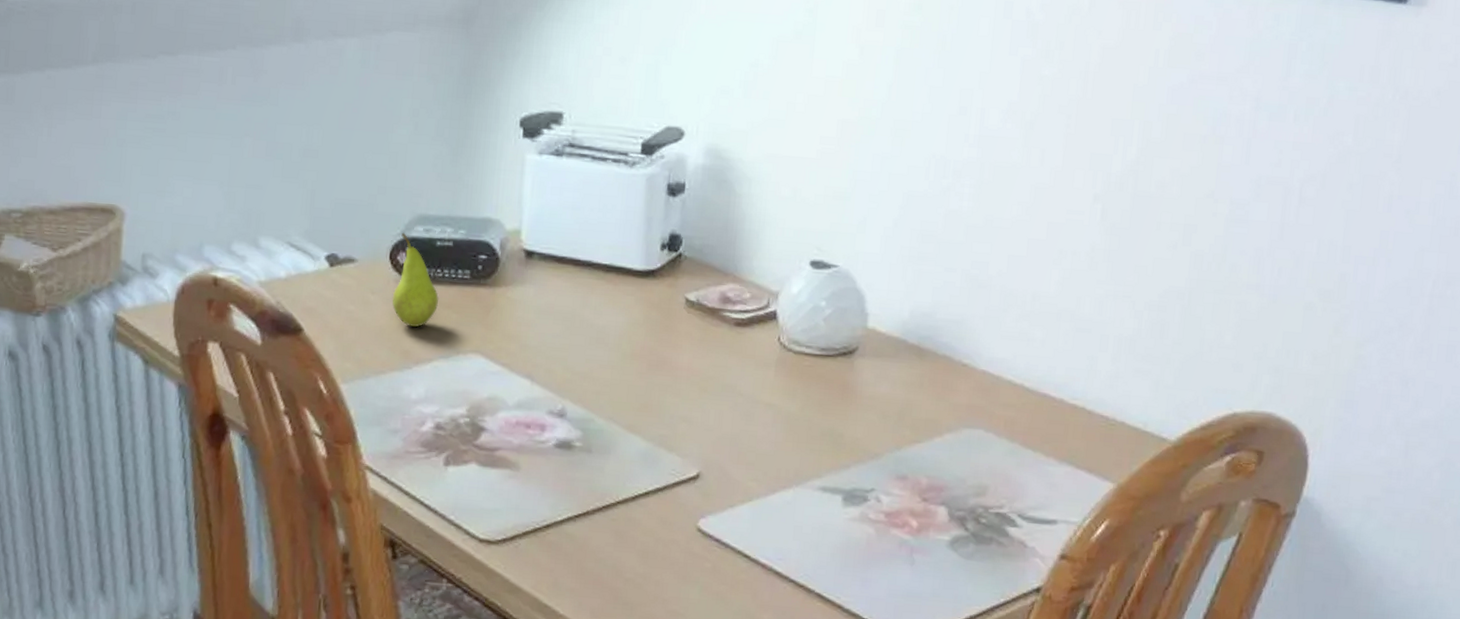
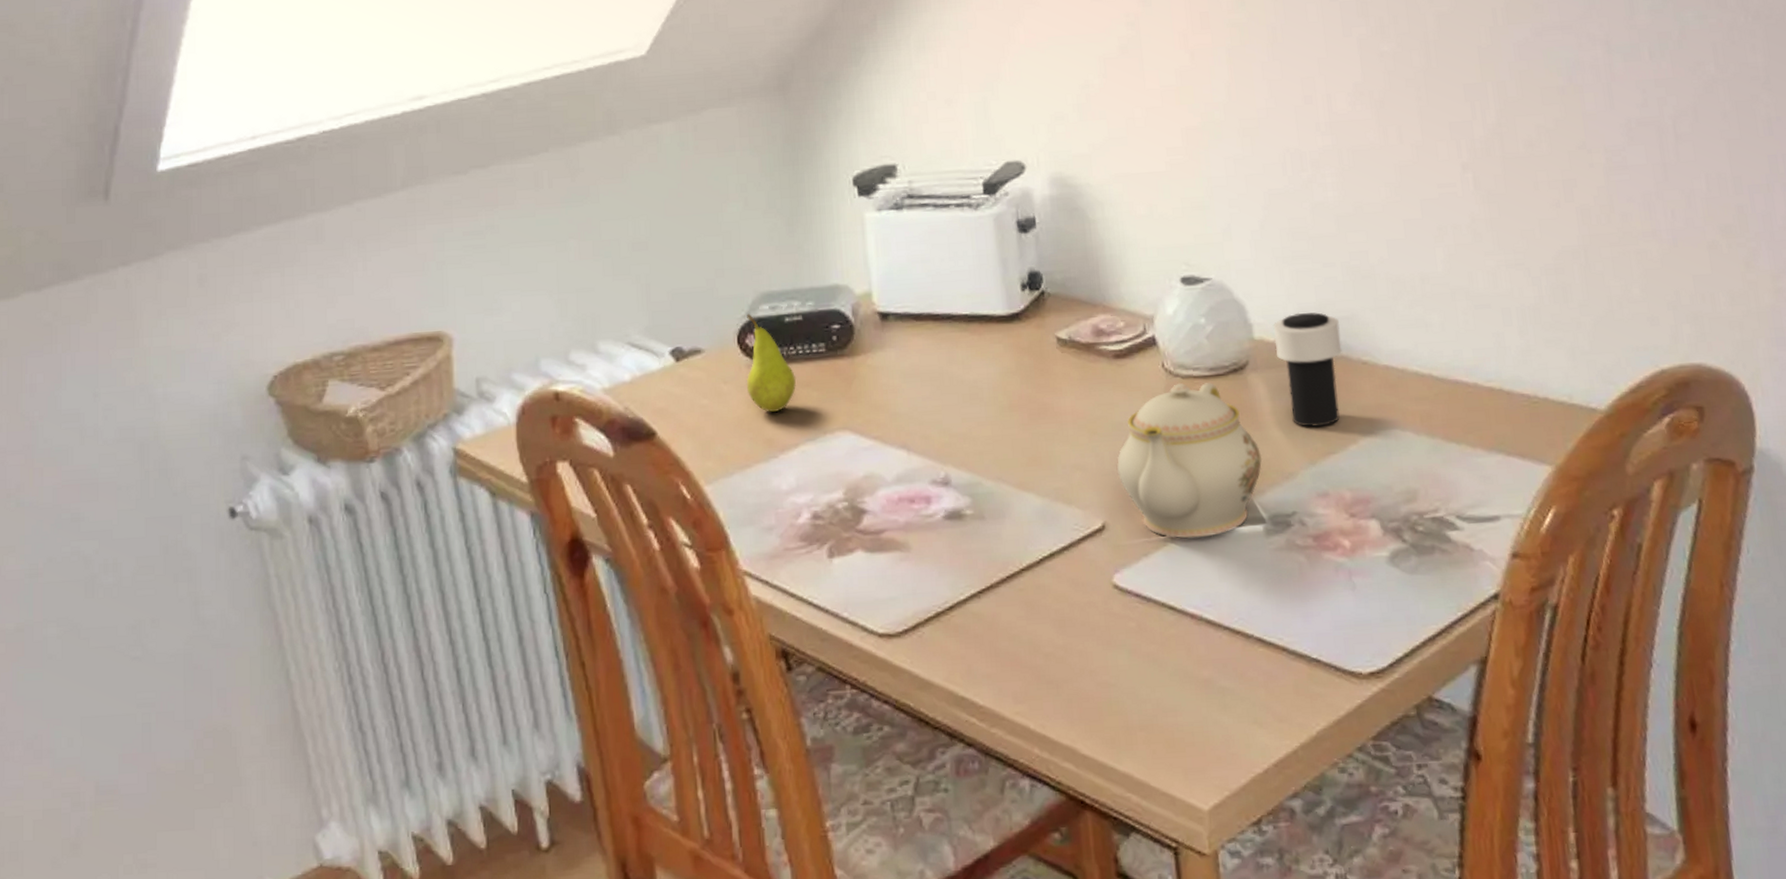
teapot: none [719,357,854,500] -> present [1117,382,1263,539]
cup: none [884,310,949,417] -> present [1273,312,1342,427]

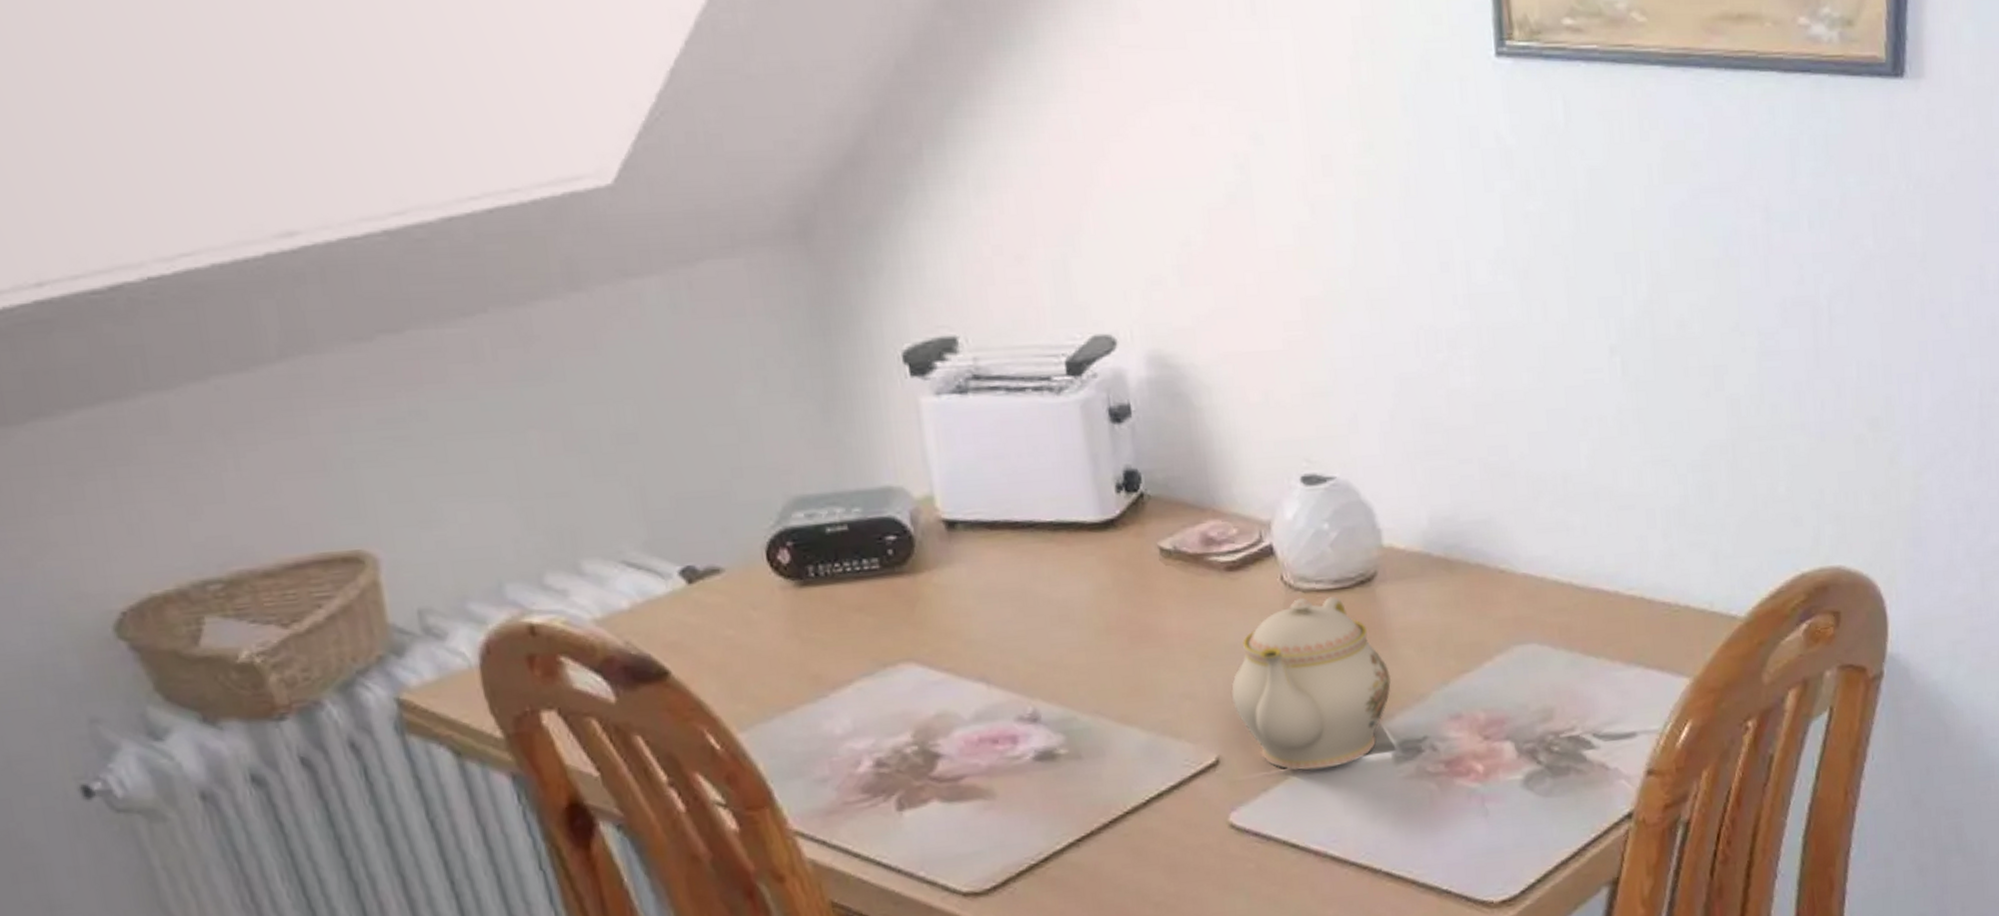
fruit: present [746,313,797,412] -> none [776,523,845,643]
cup: present [1273,312,1342,427] -> none [1403,515,1478,644]

